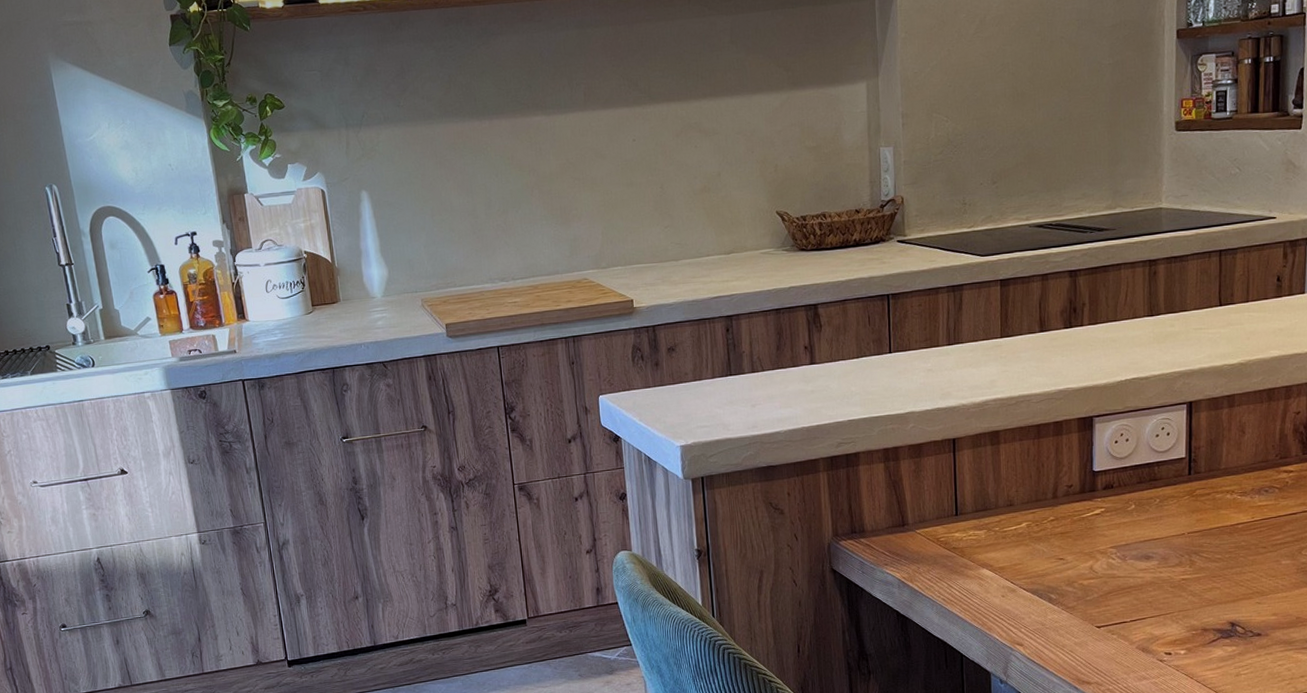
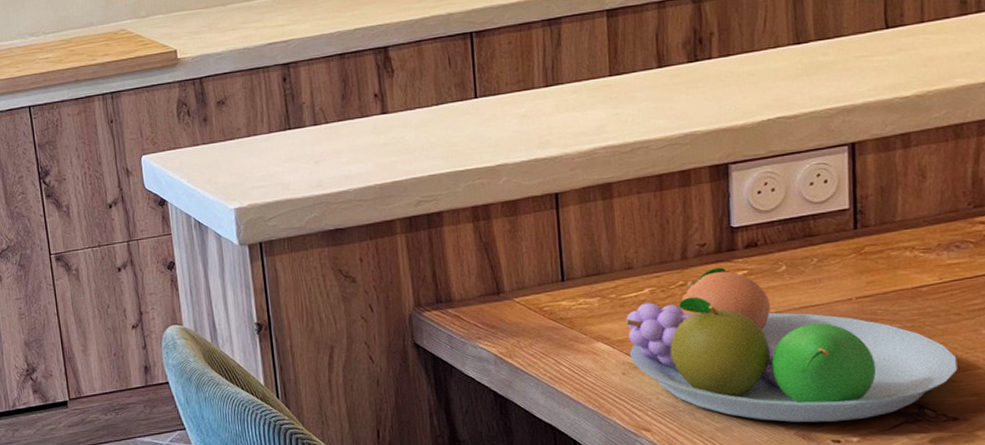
fruit bowl: none [1005,505,1263,638] -> present [624,267,958,423]

